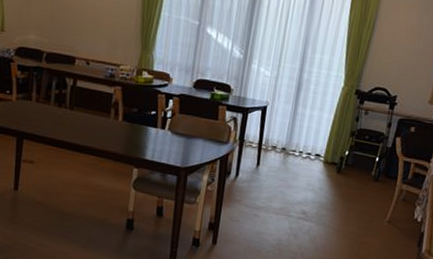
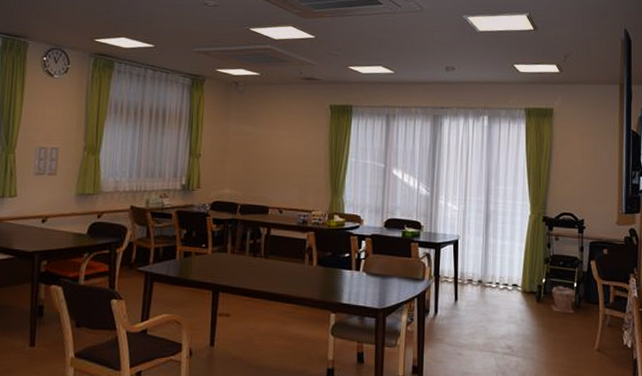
plant pot: none [350,159,376,186] -> present [551,286,575,313]

